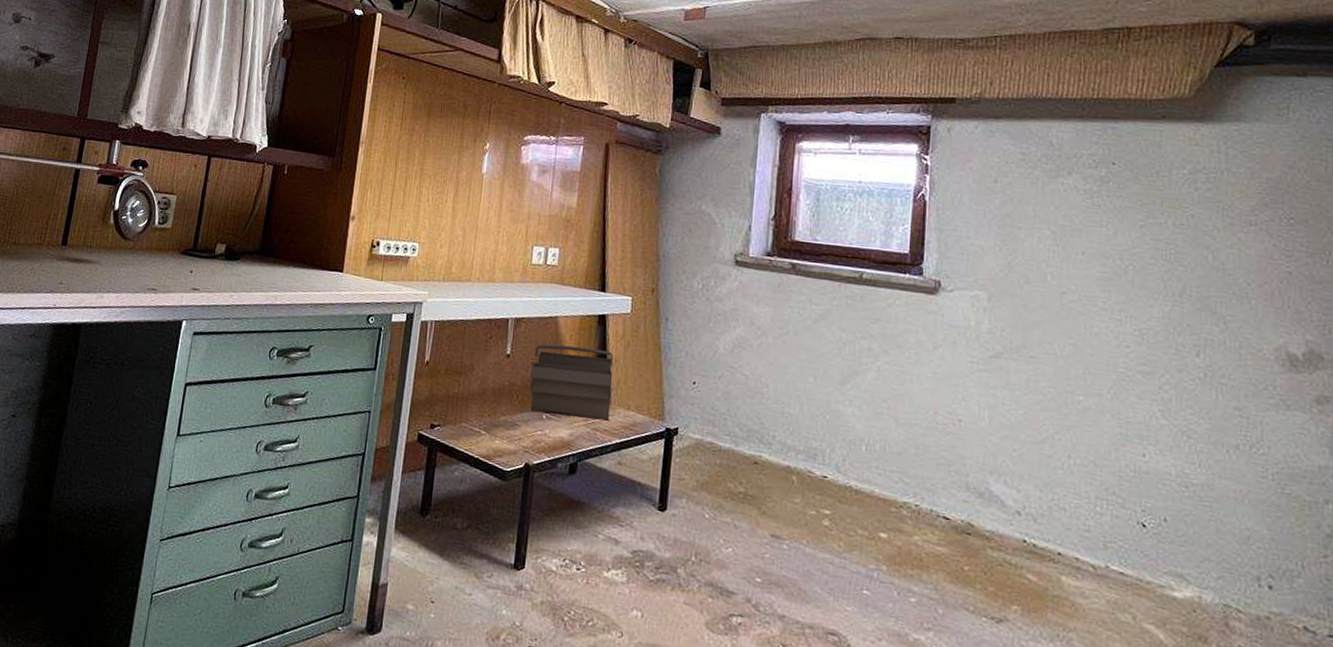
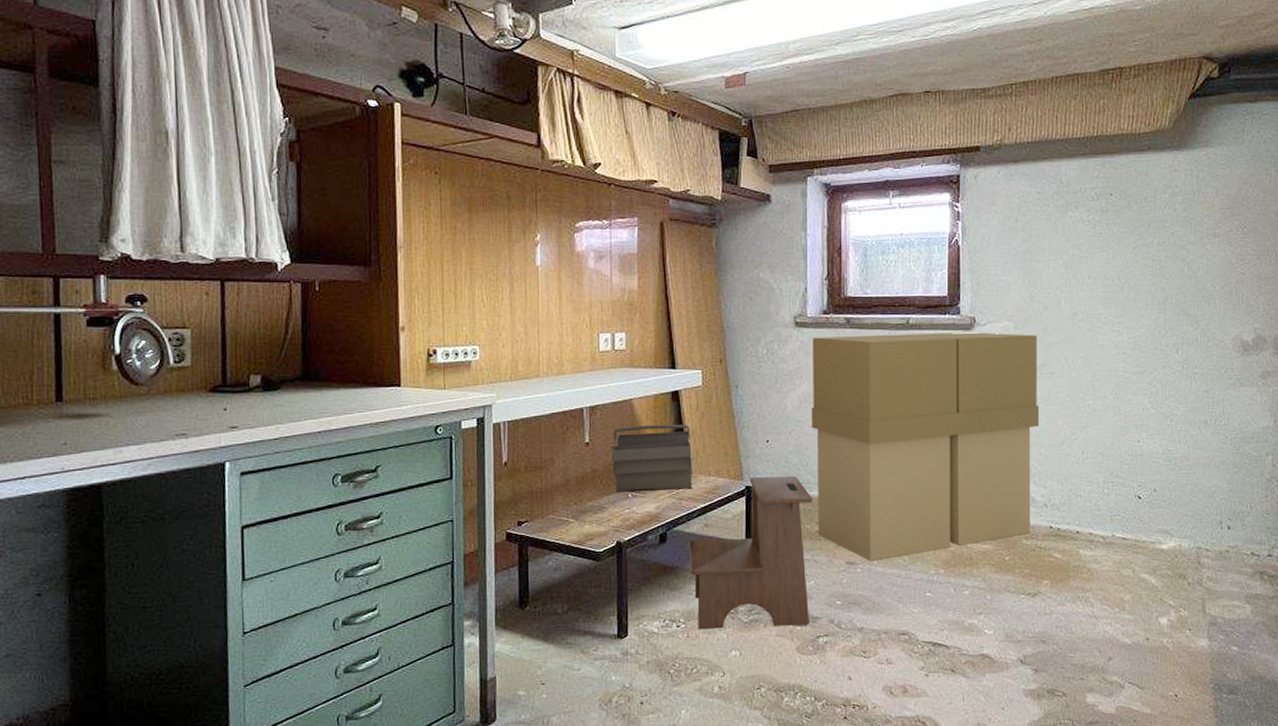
step stool: none [597,420,739,599] -> present [688,476,813,630]
cardboard boxes: none [741,279,1016,544] -> present [811,331,1040,561]

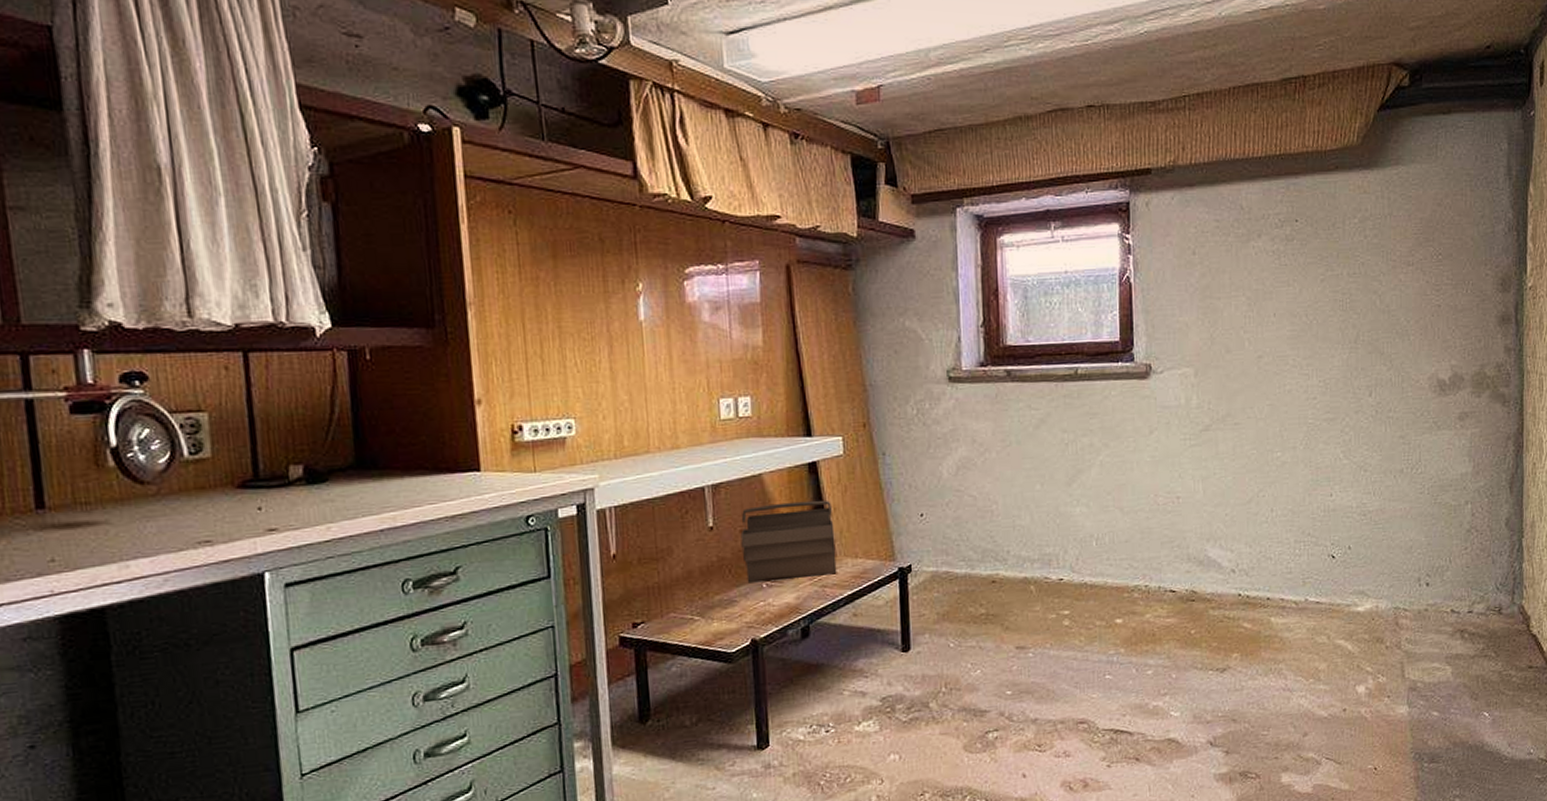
step stool: present [688,476,813,630] -> none [835,553,977,734]
cardboard boxes: present [811,331,1040,561] -> none [969,380,1225,644]

